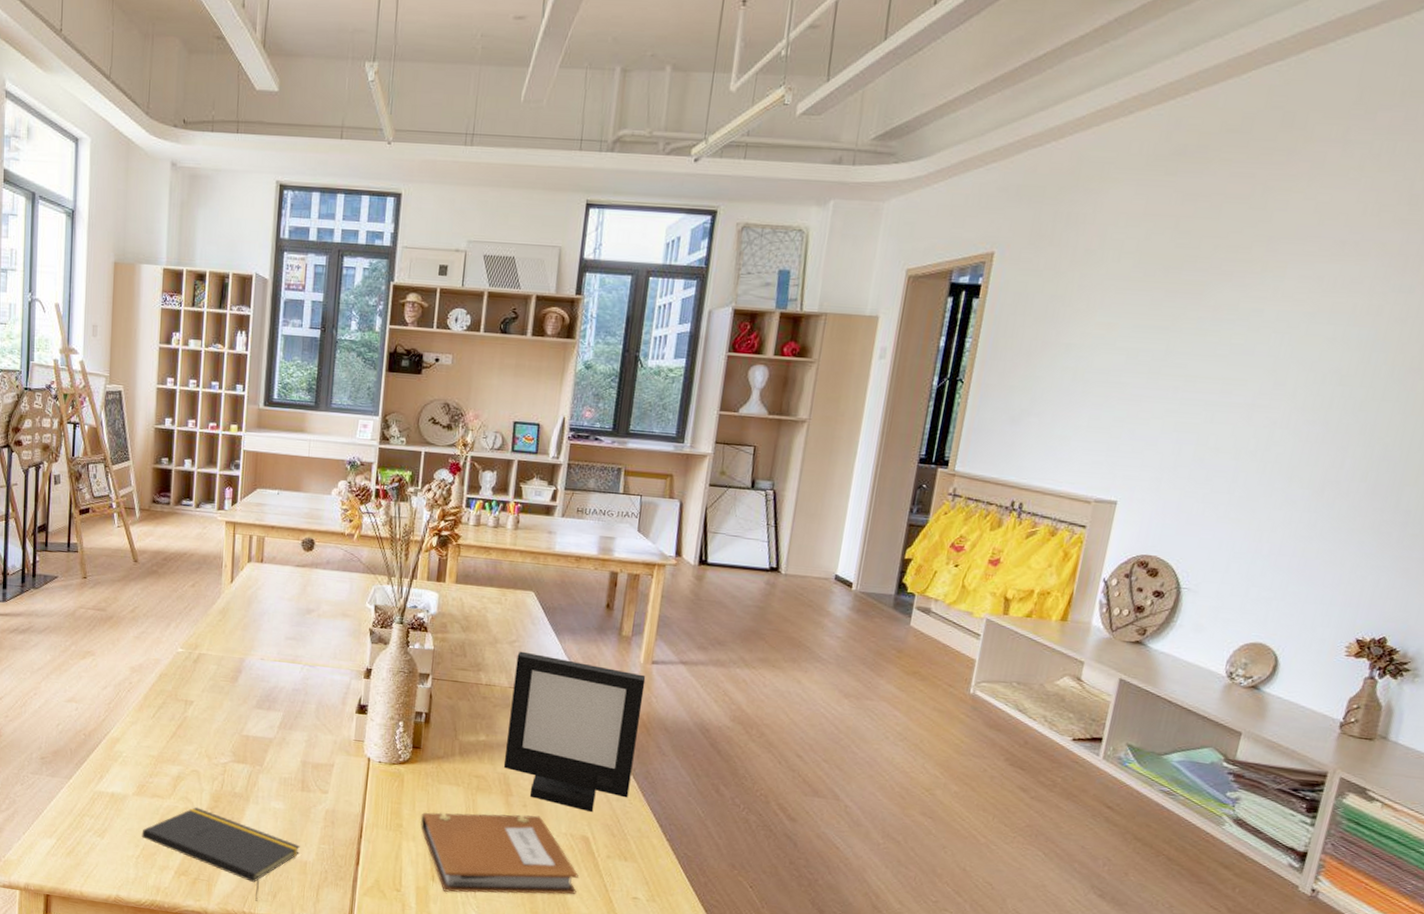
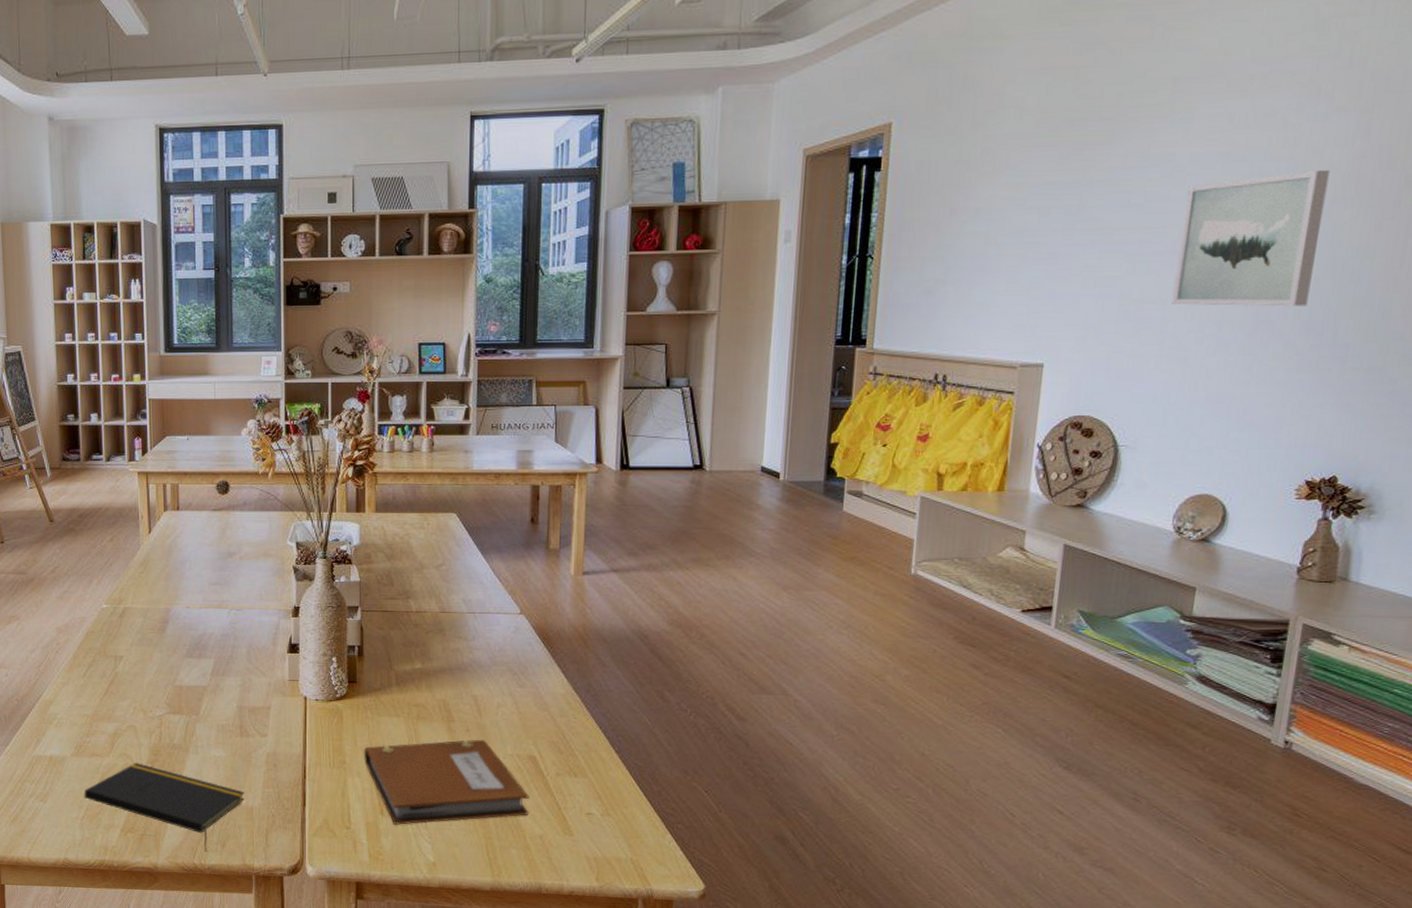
picture frame: present [503,651,646,812] -> none [442,574,578,730]
wall art: none [1245,339,1409,471] -> present [1171,169,1330,307]

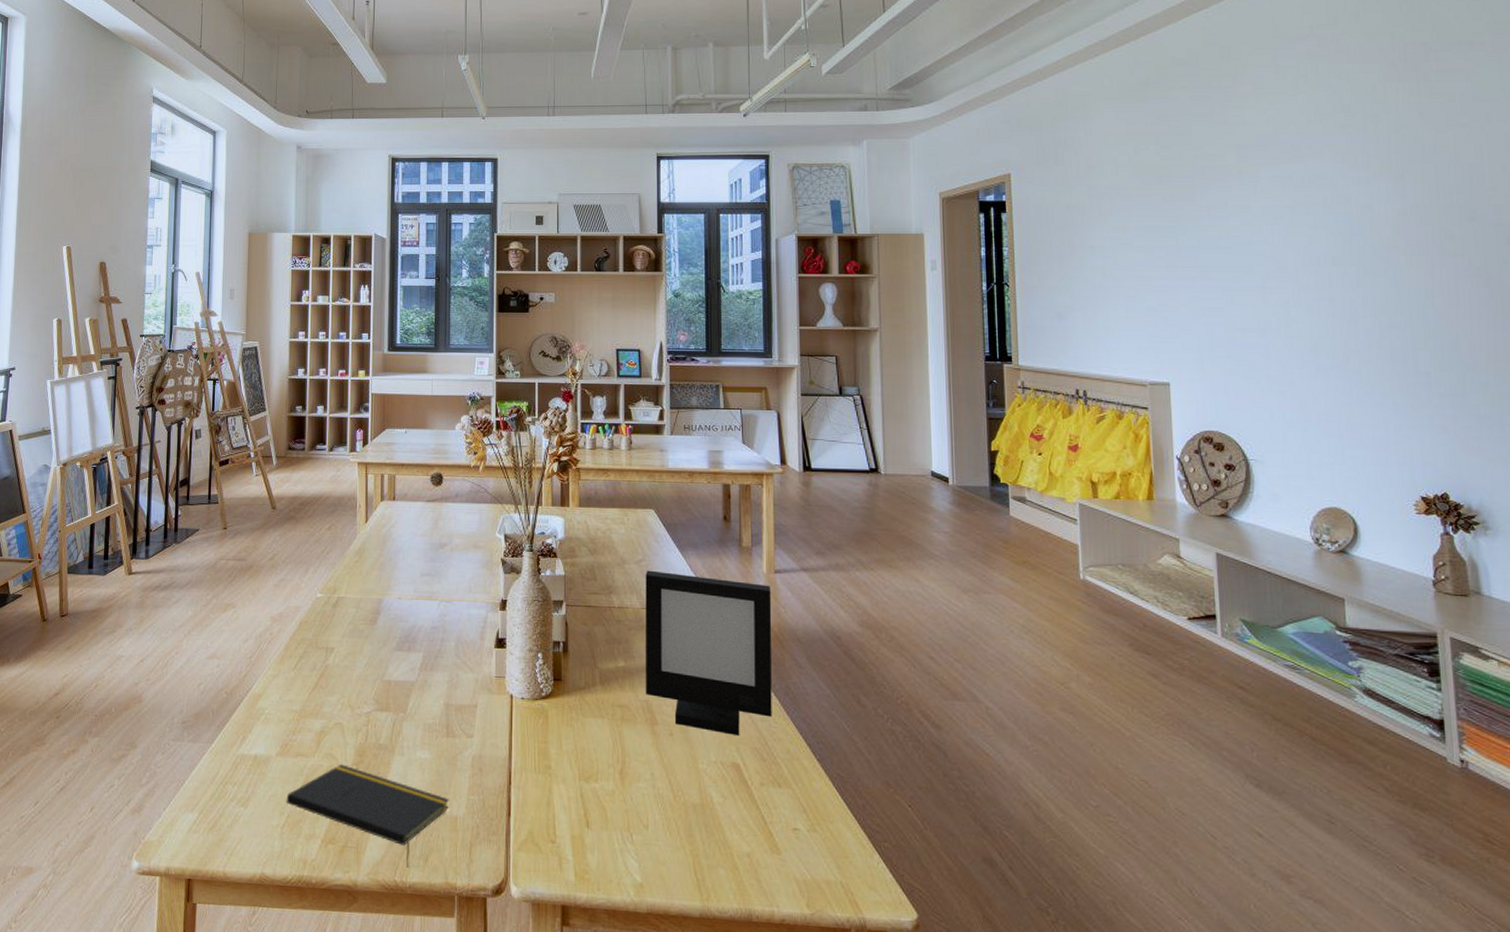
notebook: present [363,739,529,825] -> none [568,744,735,839]
picture frame: none [442,574,578,730] -> present [645,570,772,735]
wall art: present [1171,169,1330,307] -> none [1266,223,1387,338]

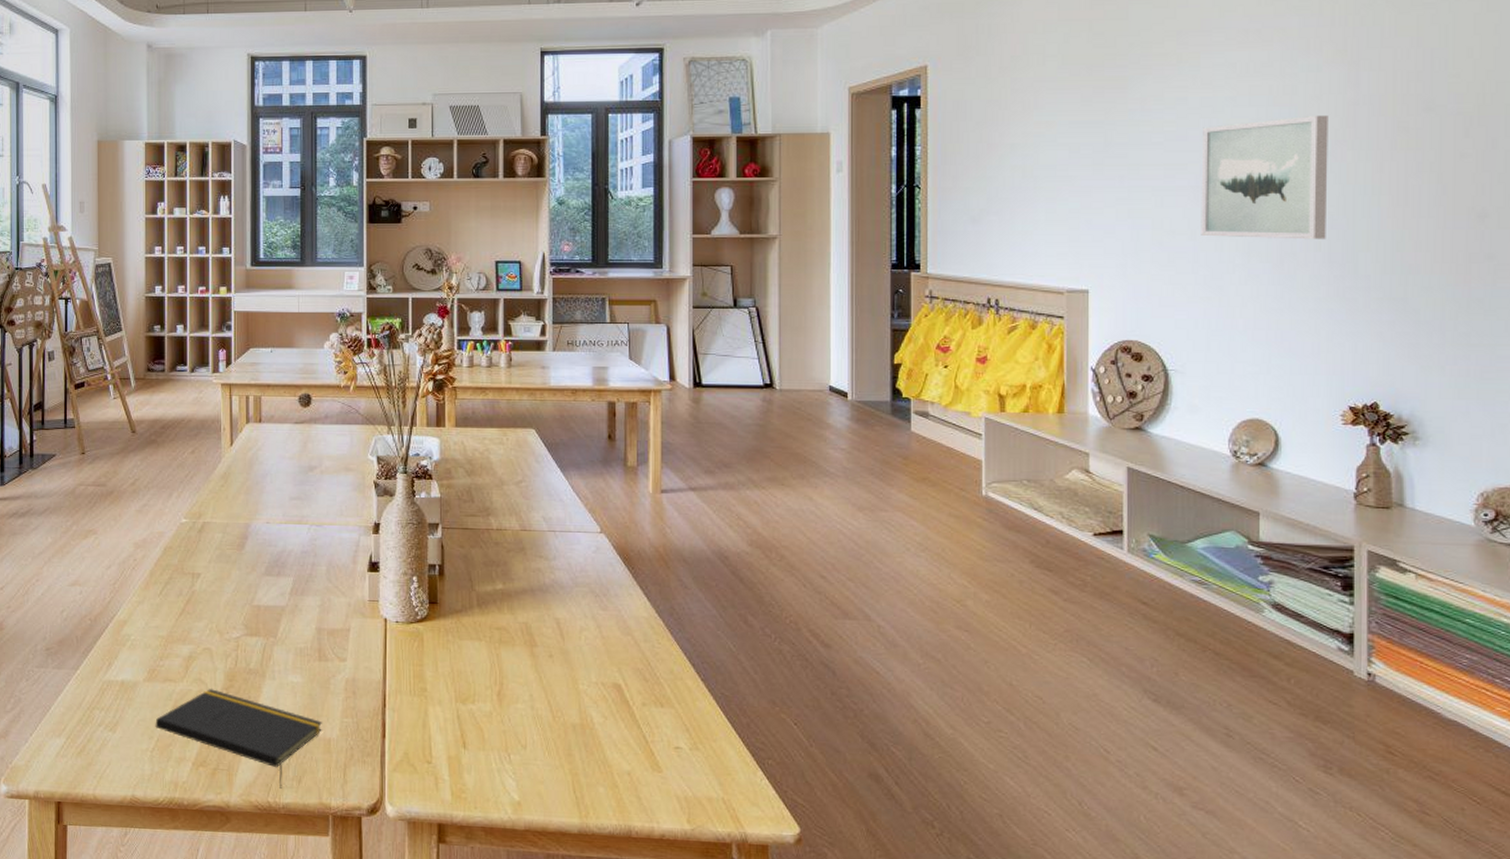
picture frame: present [645,570,772,735] -> none [524,491,657,656]
wall art: none [1266,223,1387,338] -> present [1201,114,1328,240]

